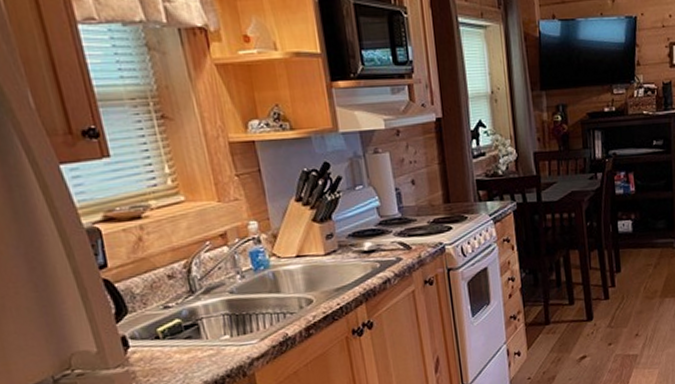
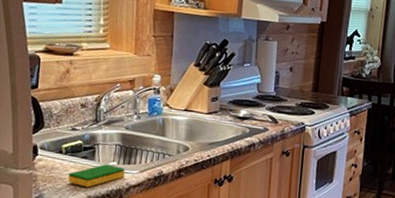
dish sponge: none [172,339,243,373] -> present [68,164,125,188]

